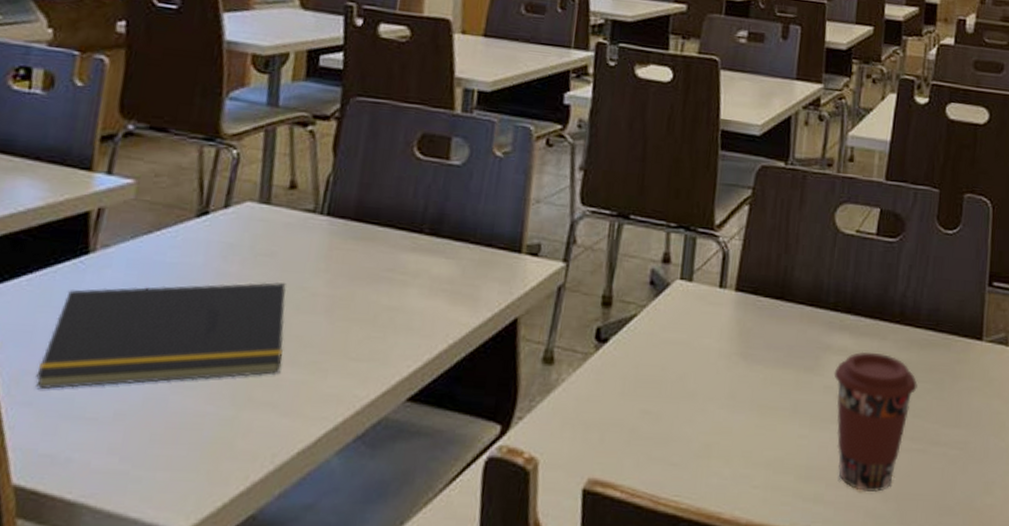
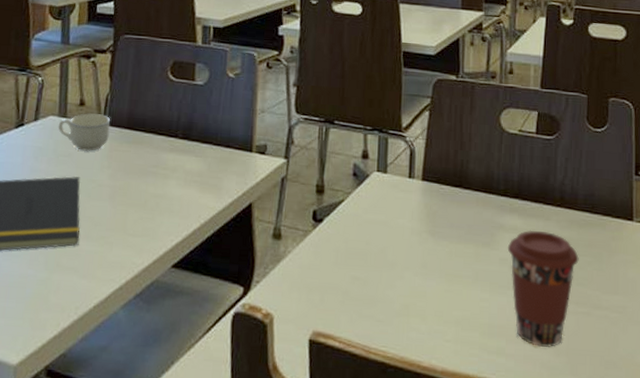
cup: none [257,199,332,251] -> present [58,113,111,152]

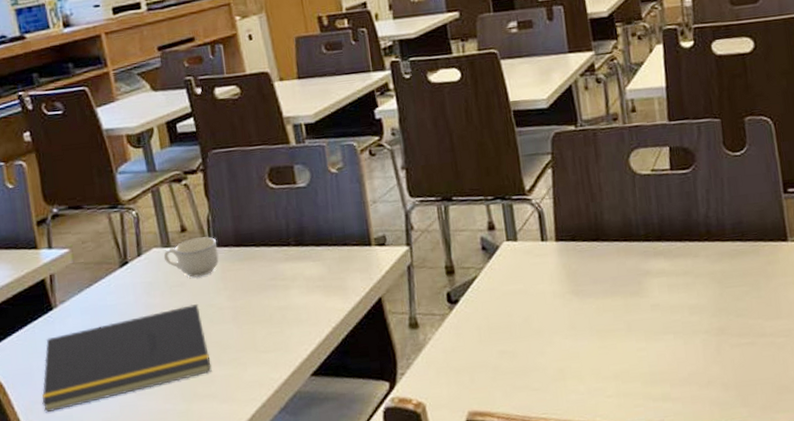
coffee cup: present [507,230,579,347] -> none [657,269,735,385]

